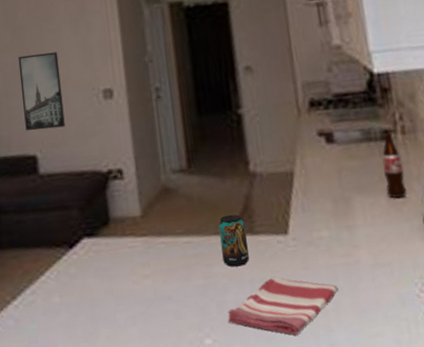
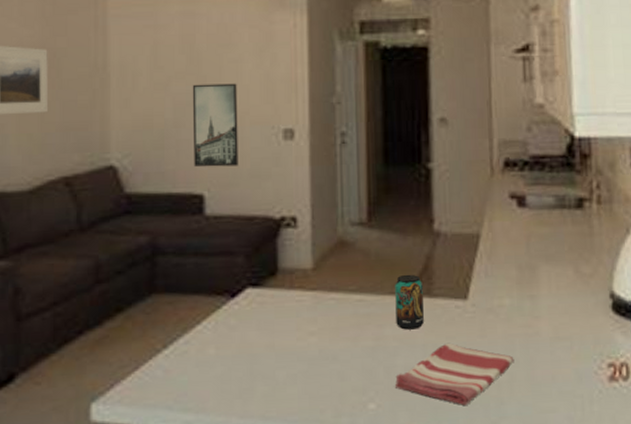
bottle: present [382,131,407,199] -> none [574,200,596,271]

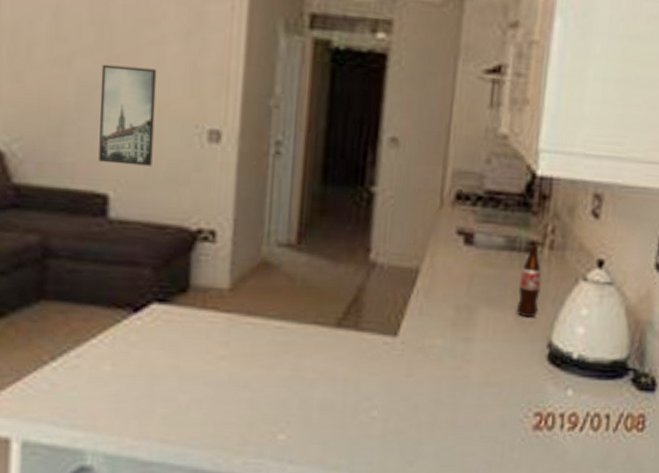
dish towel: present [394,342,514,405] -> none [308,379,439,443]
beverage can: present [395,274,424,330] -> none [317,304,352,363]
bottle: none [574,200,596,271] -> present [516,243,542,318]

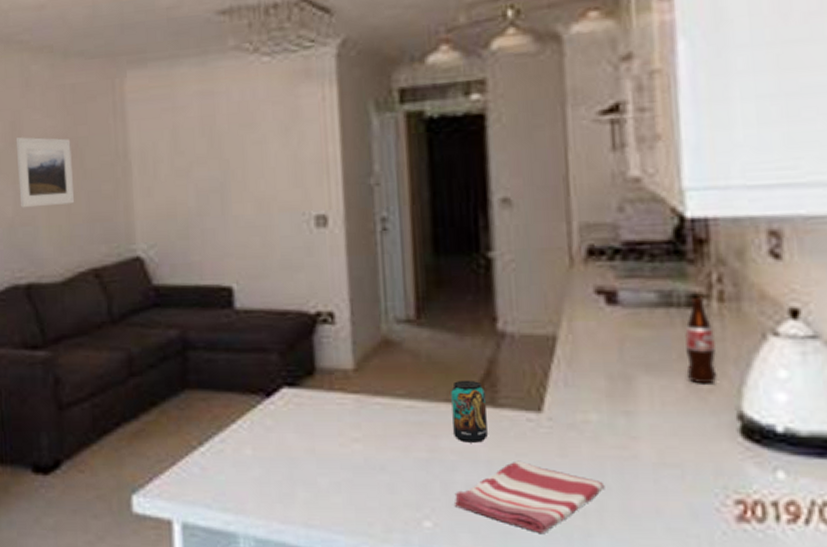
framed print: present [99,64,157,166] -> none [215,166,268,258]
dish towel: none [308,379,439,443] -> present [454,460,605,533]
beverage can: none [317,304,352,363] -> present [451,380,488,443]

